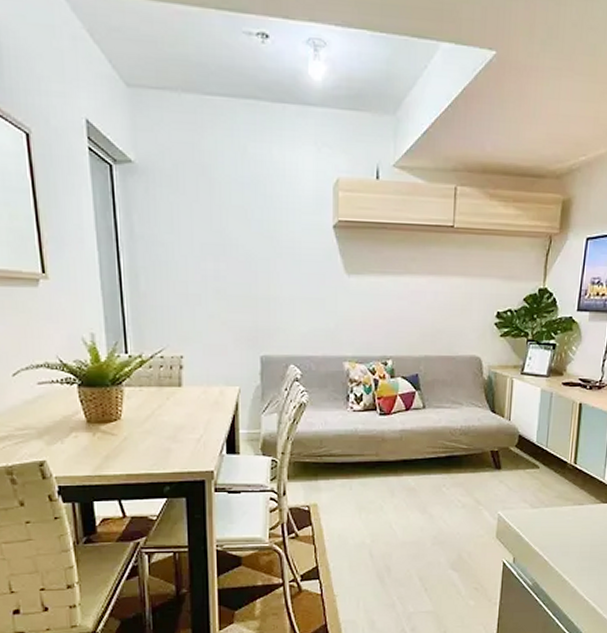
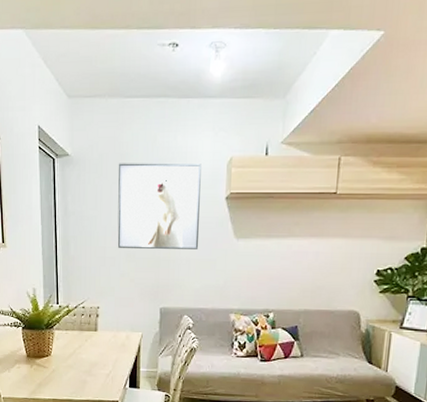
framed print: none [198,176,304,286] -> present [117,162,201,249]

